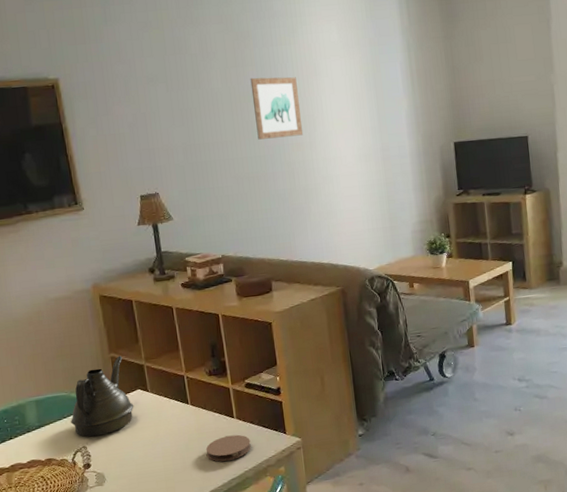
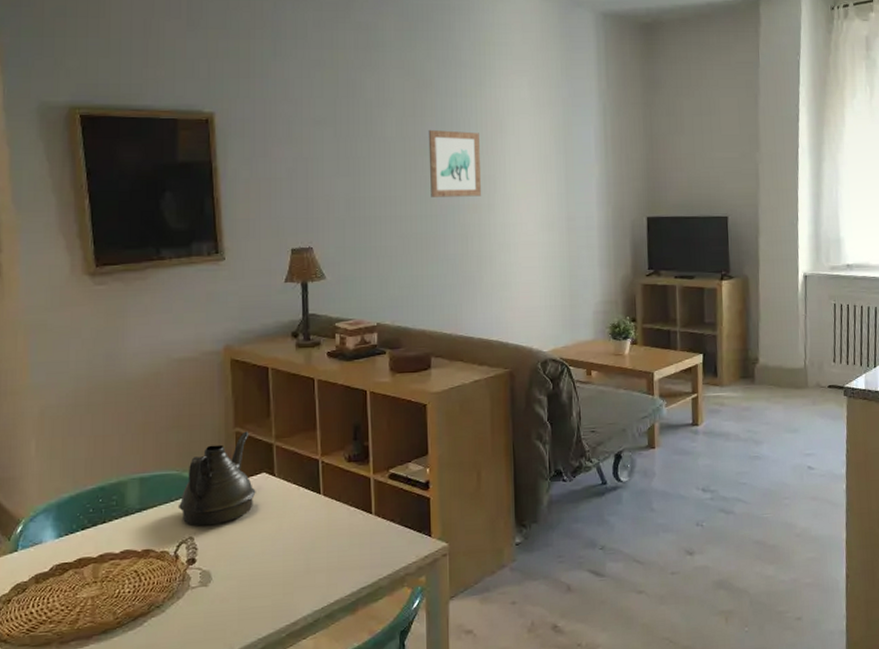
coaster: present [205,434,251,462] -> none [335,534,389,566]

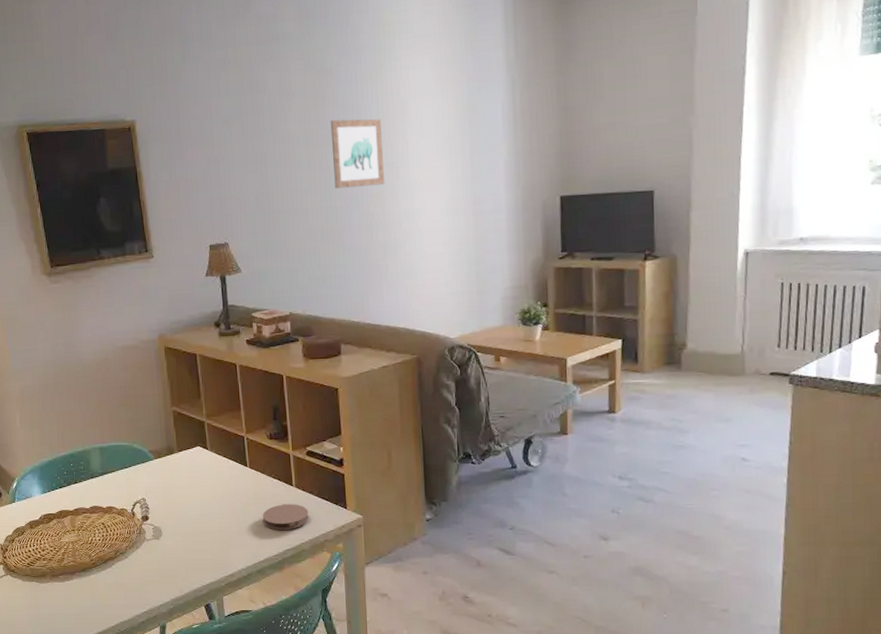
teapot: present [179,431,256,526] -> none [132,410,193,490]
coaster: none [335,534,389,566] -> present [262,504,309,530]

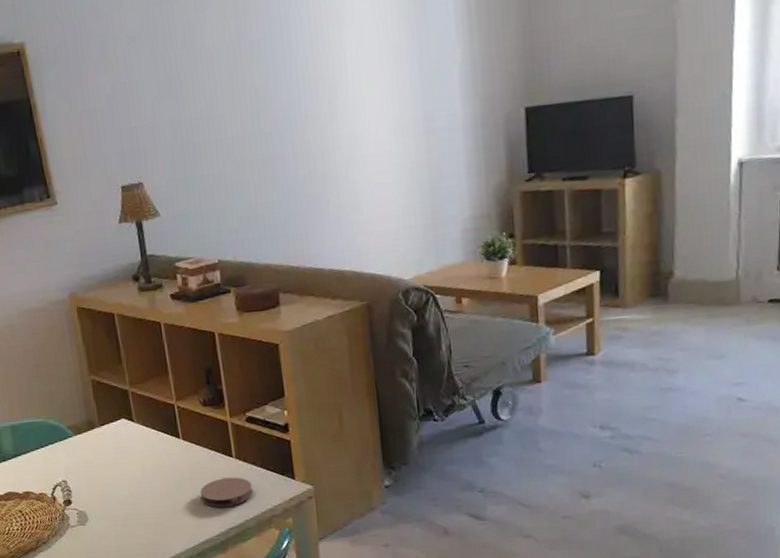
wall art: present [330,119,385,189] -> none [254,26,322,112]

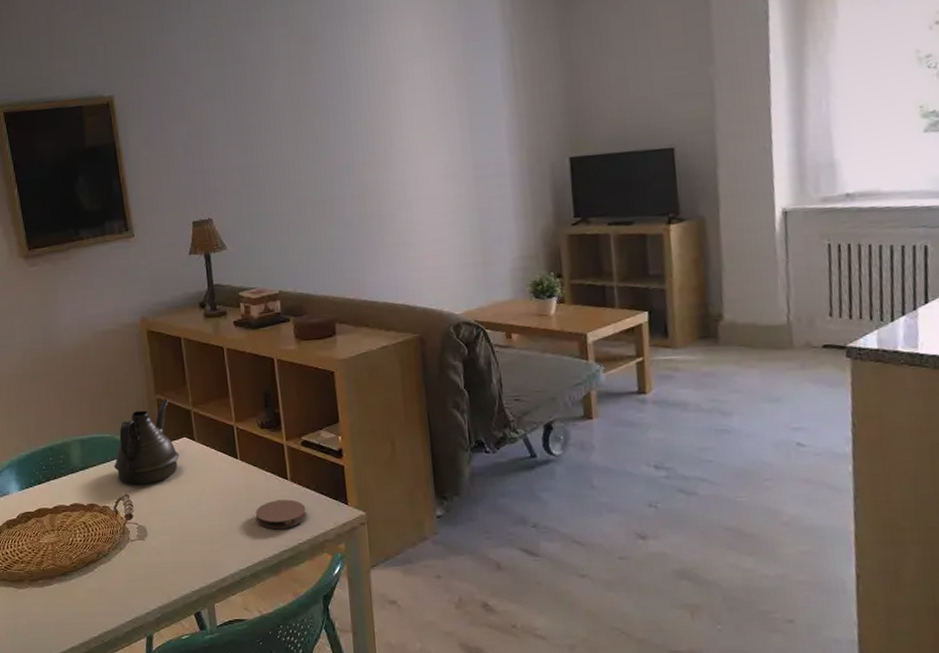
teapot: none [49,378,118,470] -> present [114,398,179,485]

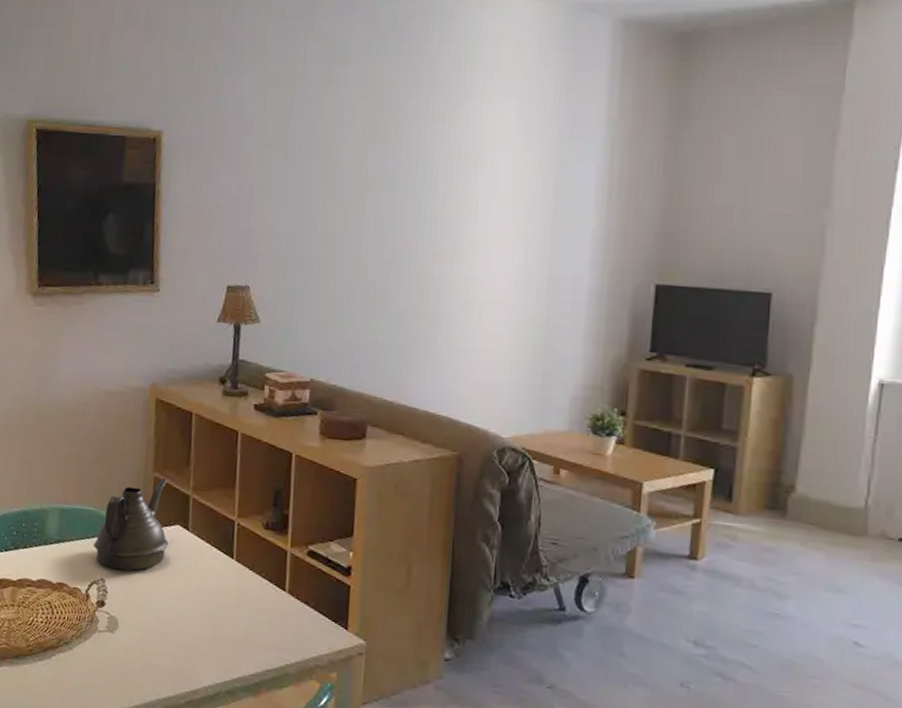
coaster: present [255,499,307,529] -> none [242,611,300,646]

